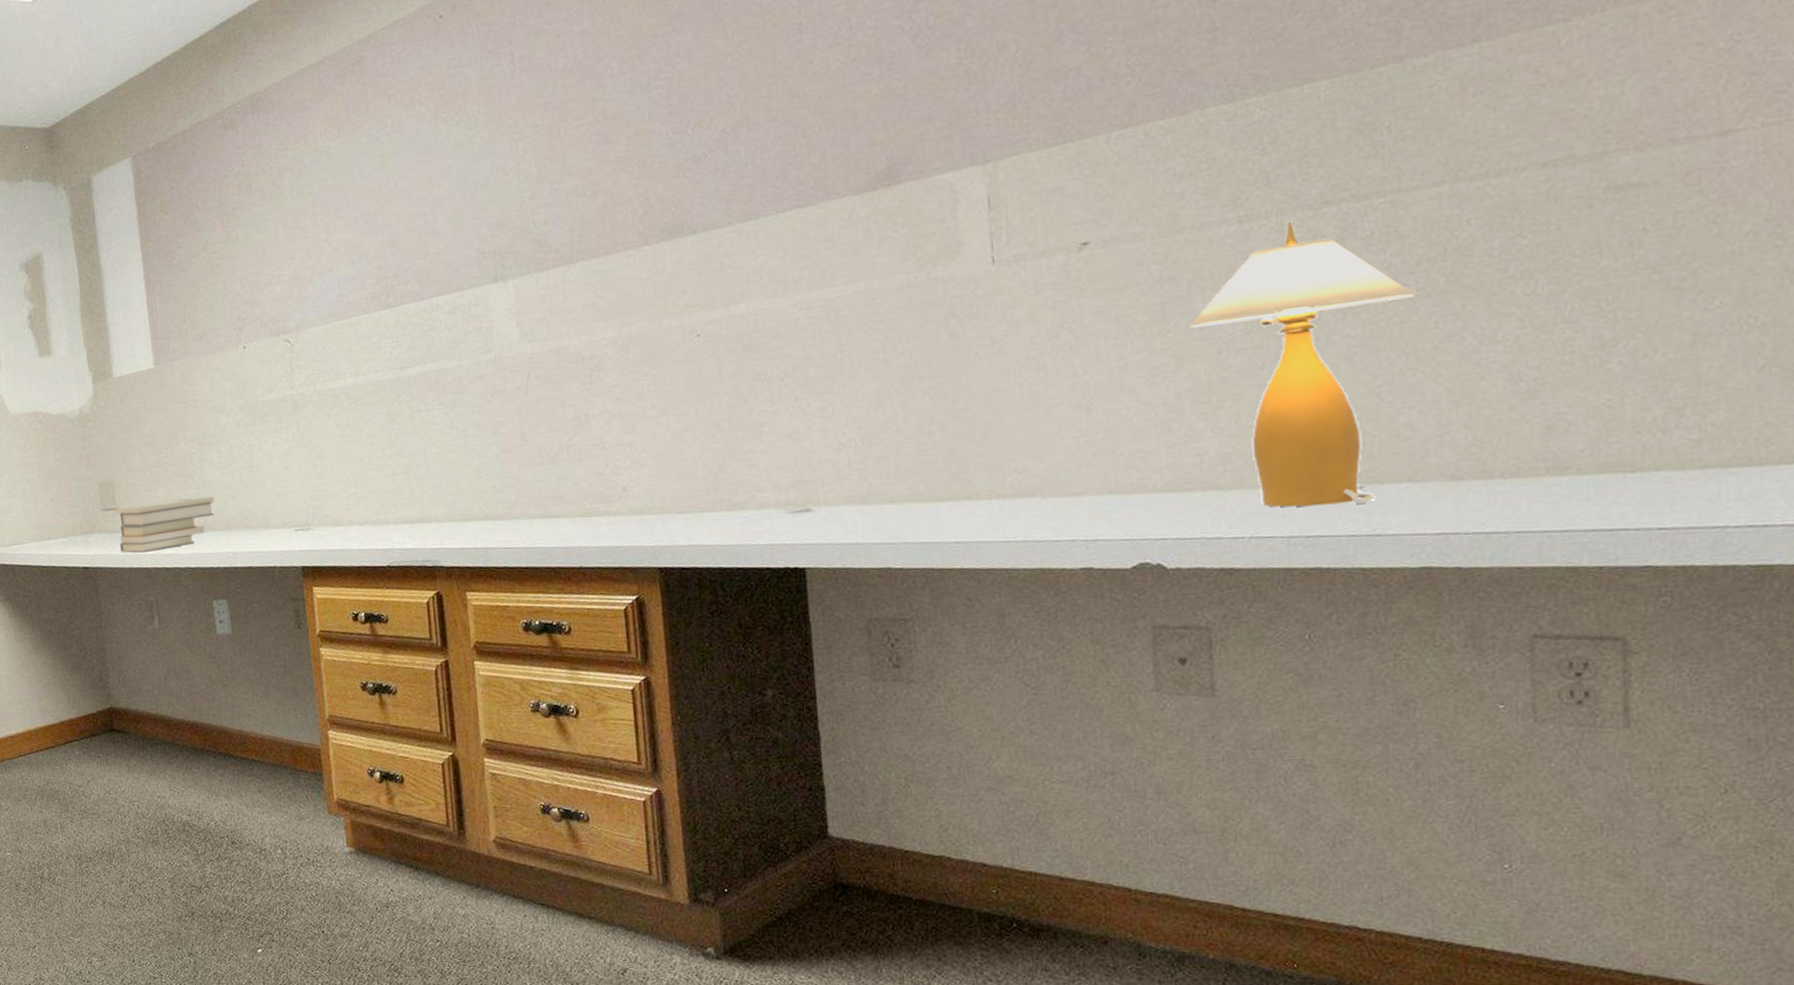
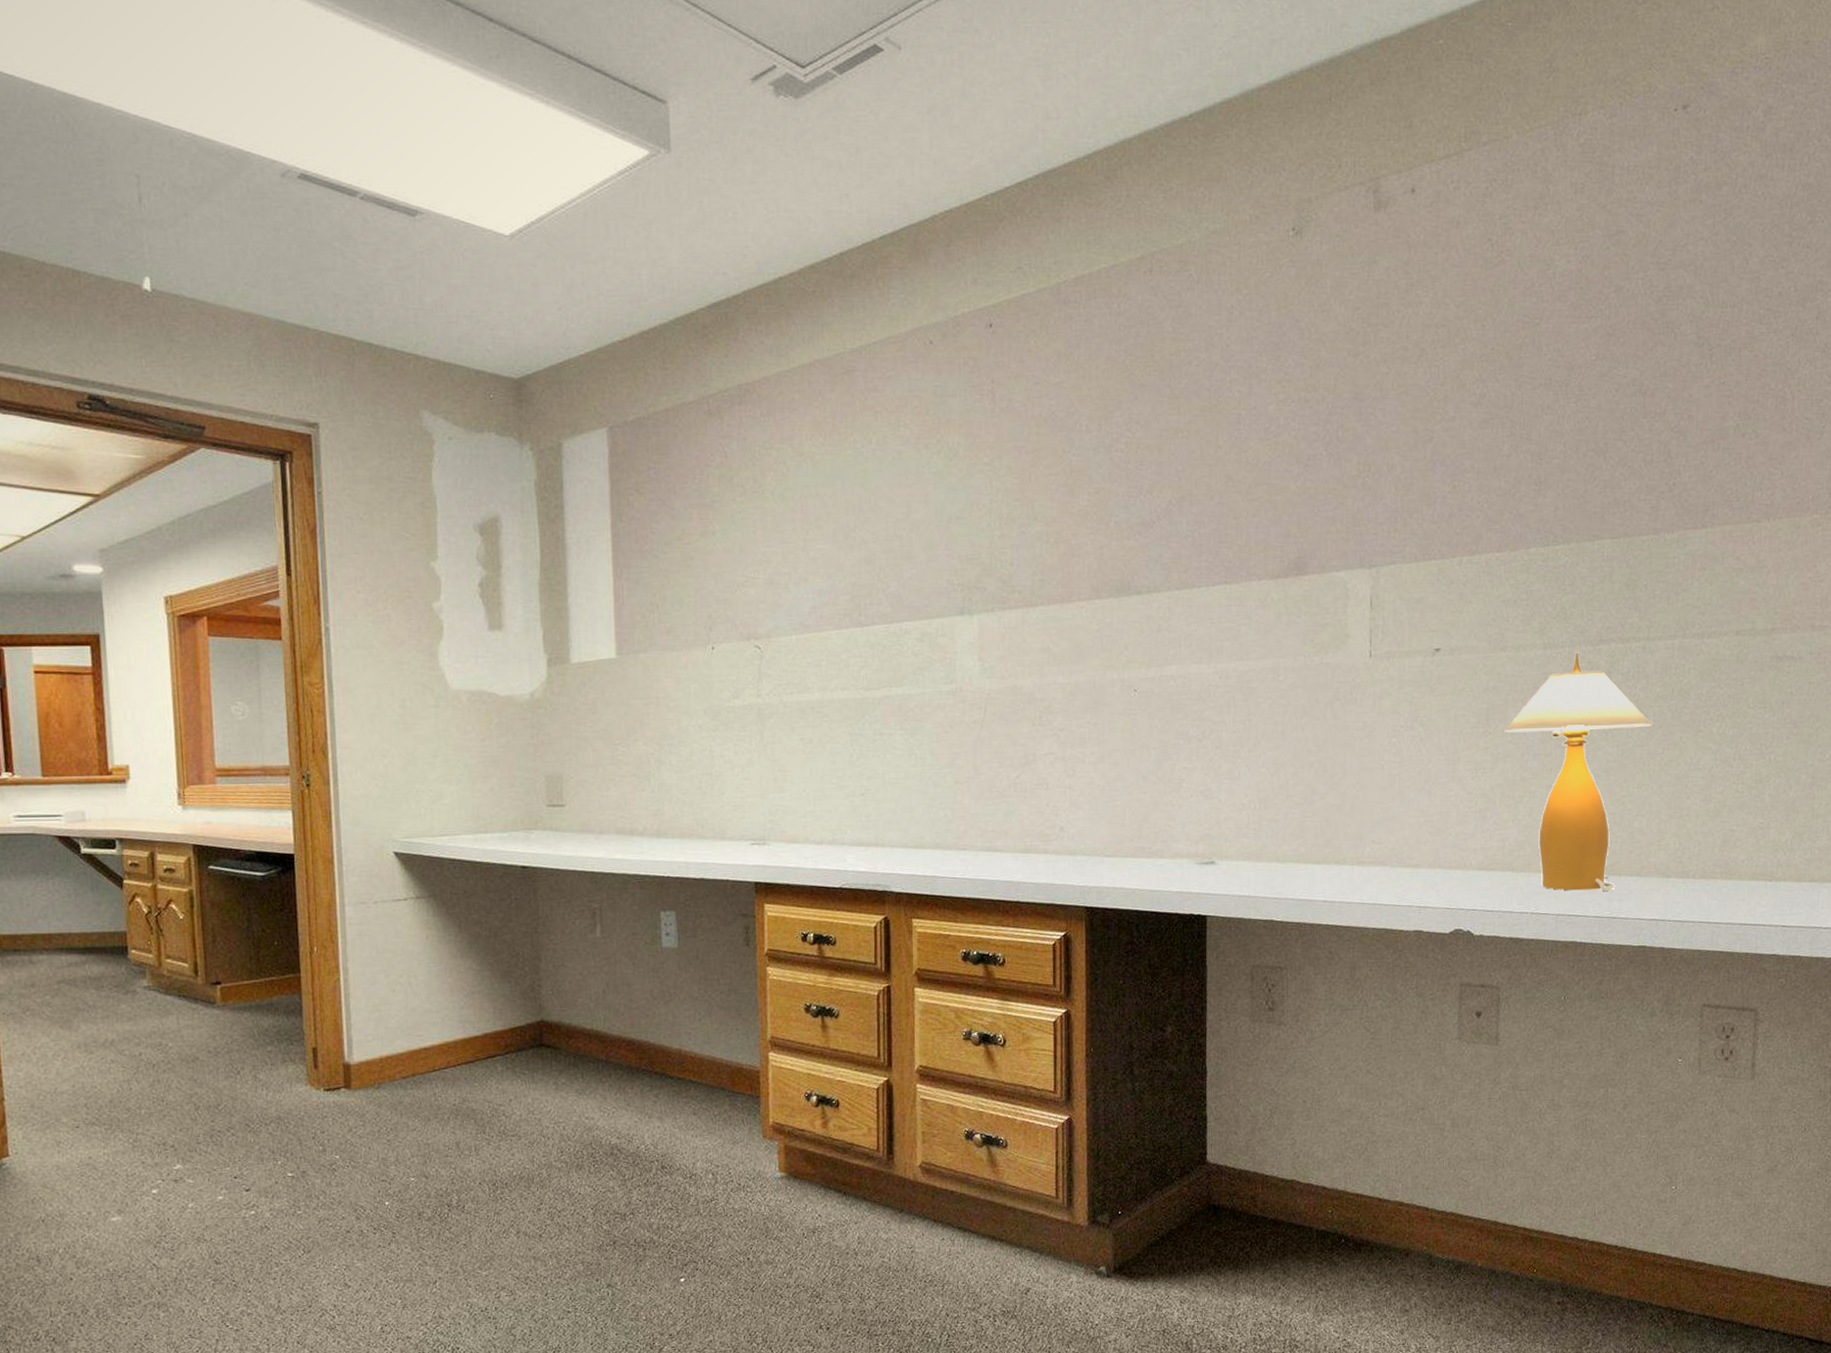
books: present [115,496,215,553] -> none [562,800,670,855]

